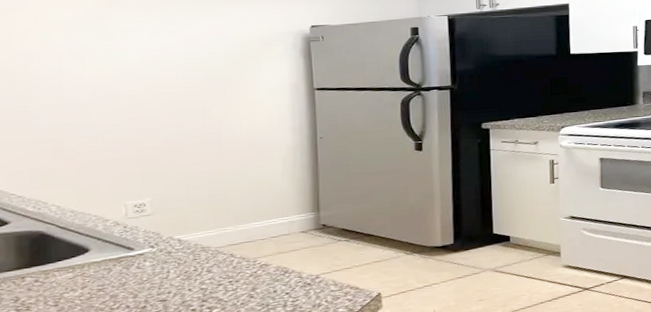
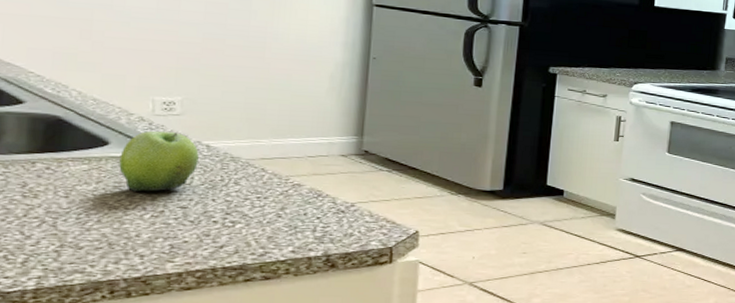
fruit: none [100,231,172,293] -> present [119,130,199,193]

